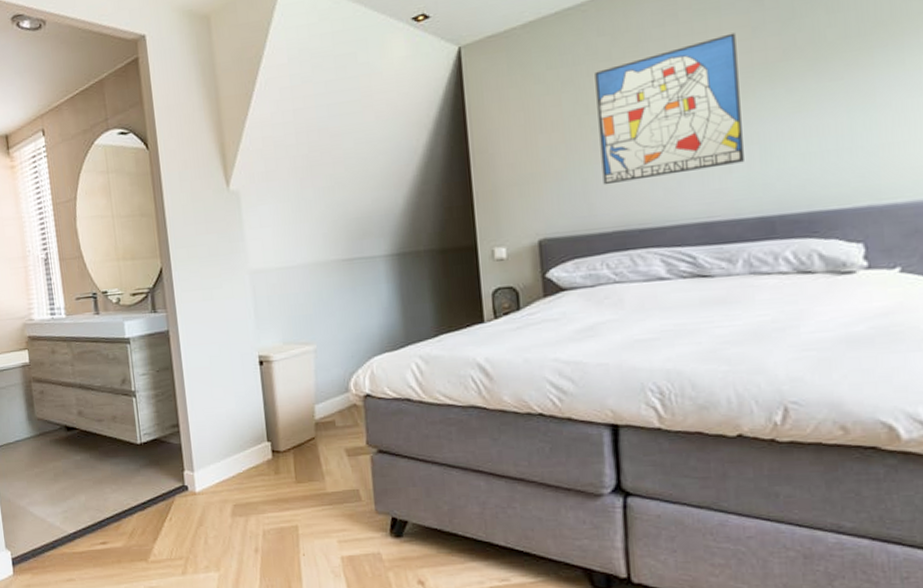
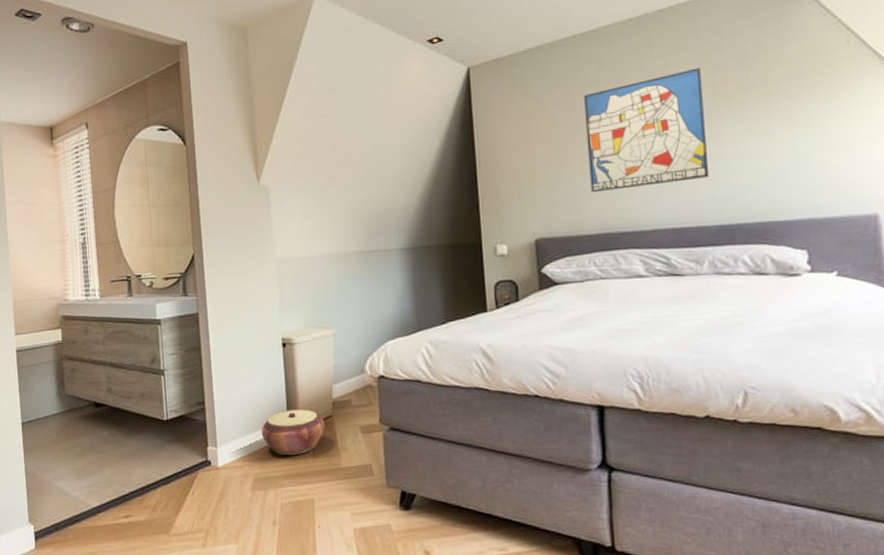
woven basket: none [239,431,308,480] -> present [261,409,325,455]

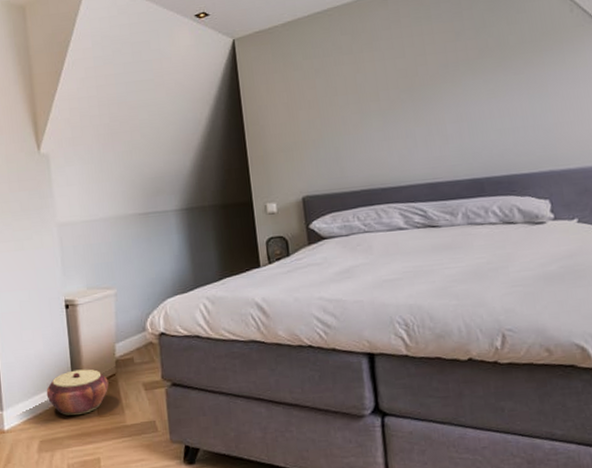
wall art: present [584,67,709,193] -> none [340,36,457,153]

